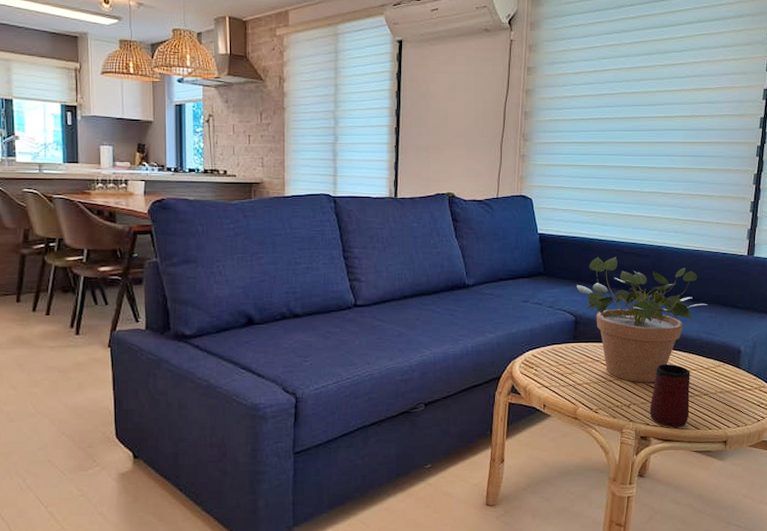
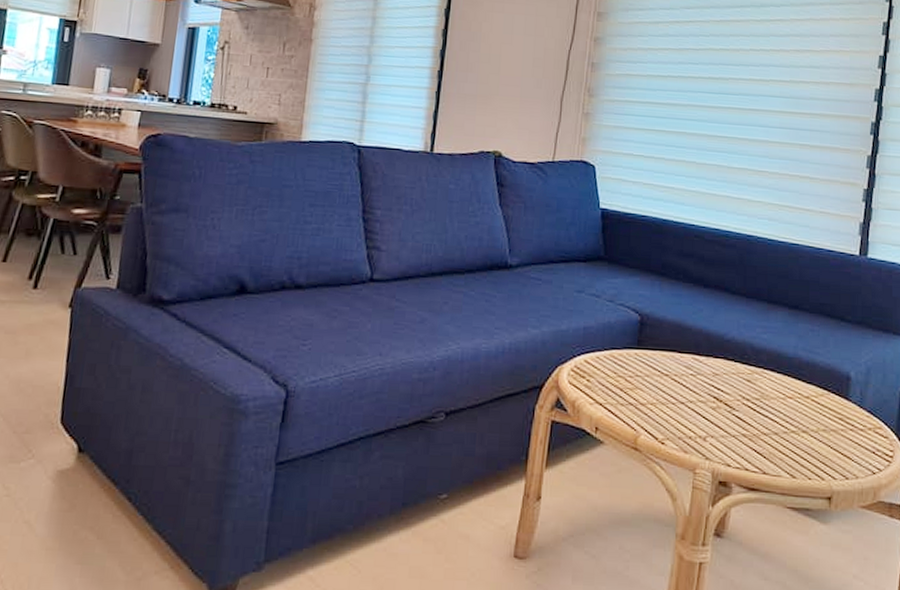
potted plant: present [576,256,707,383] -> none [644,242,808,410]
mug: present [650,364,690,428] -> none [731,386,785,473]

